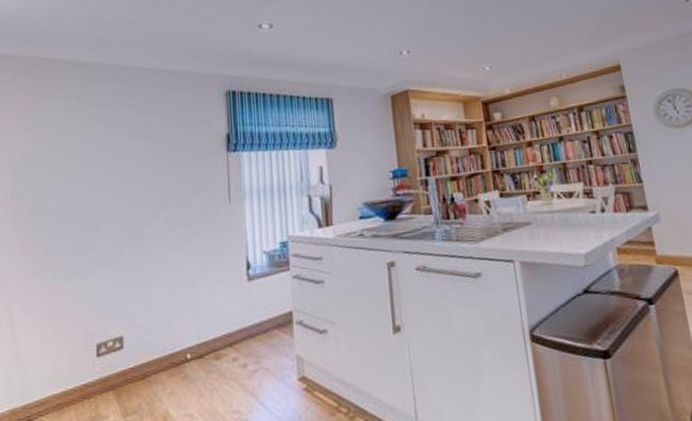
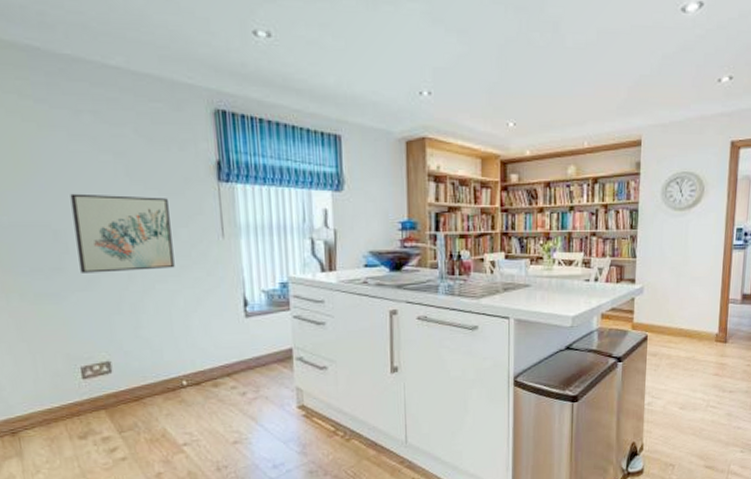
wall art: none [106,172,187,249] -> present [70,193,175,273]

